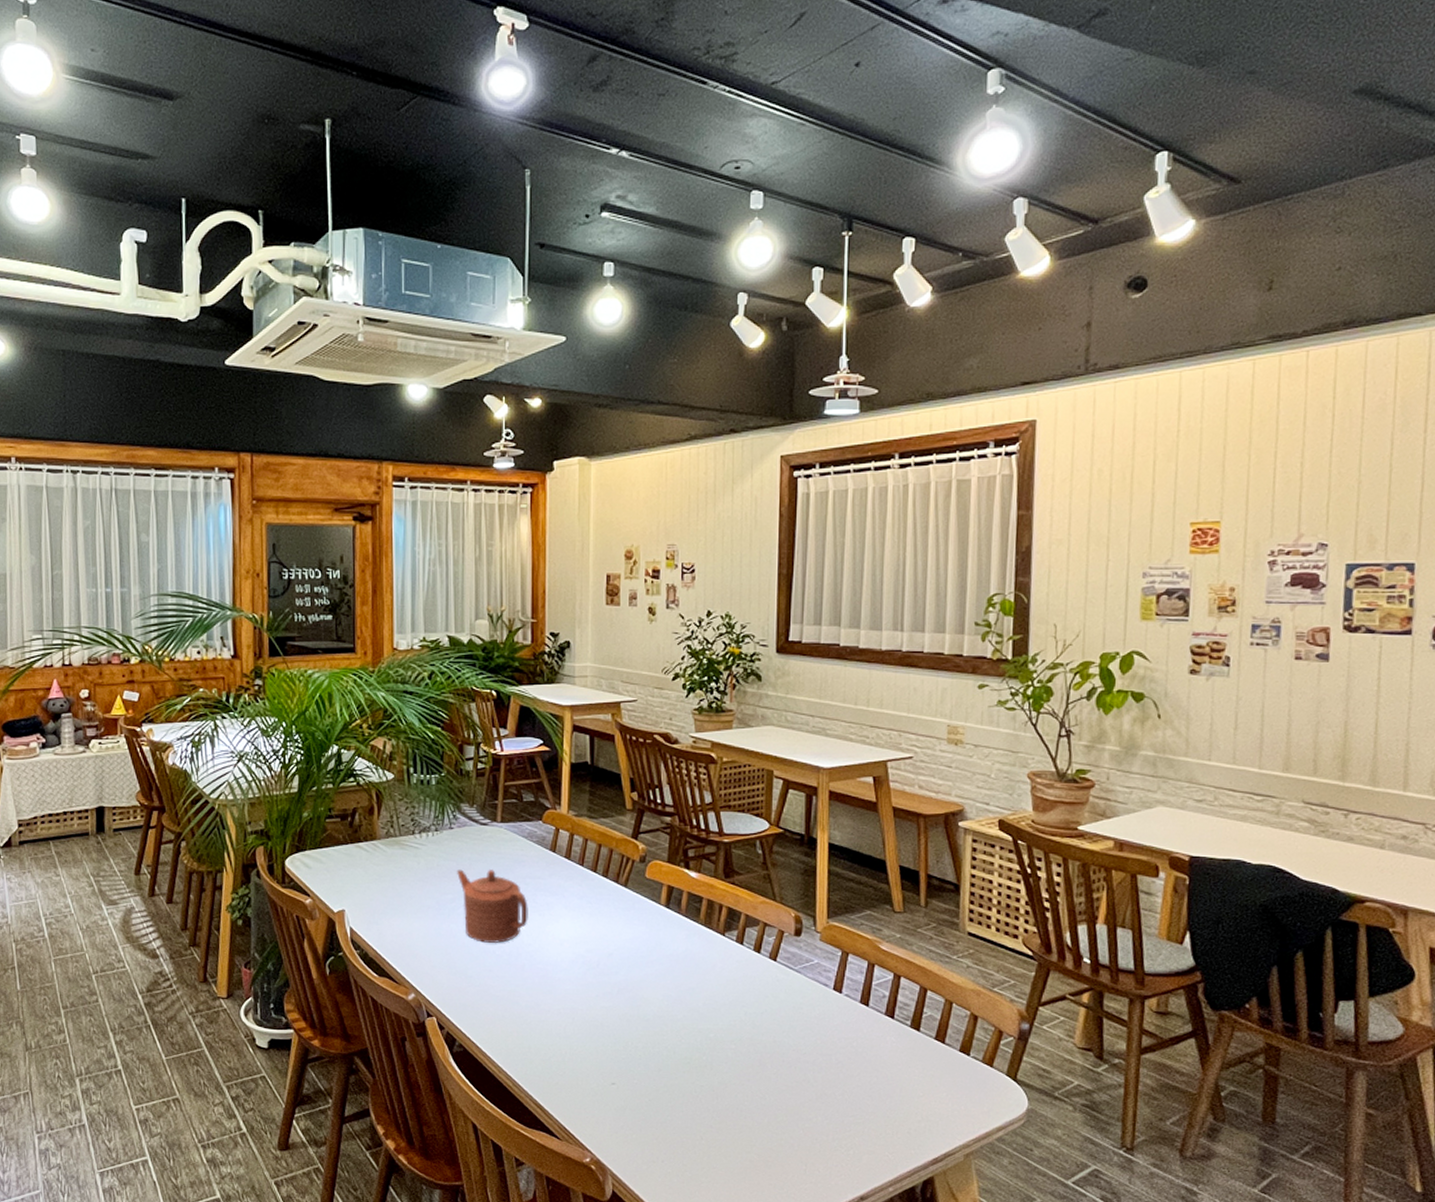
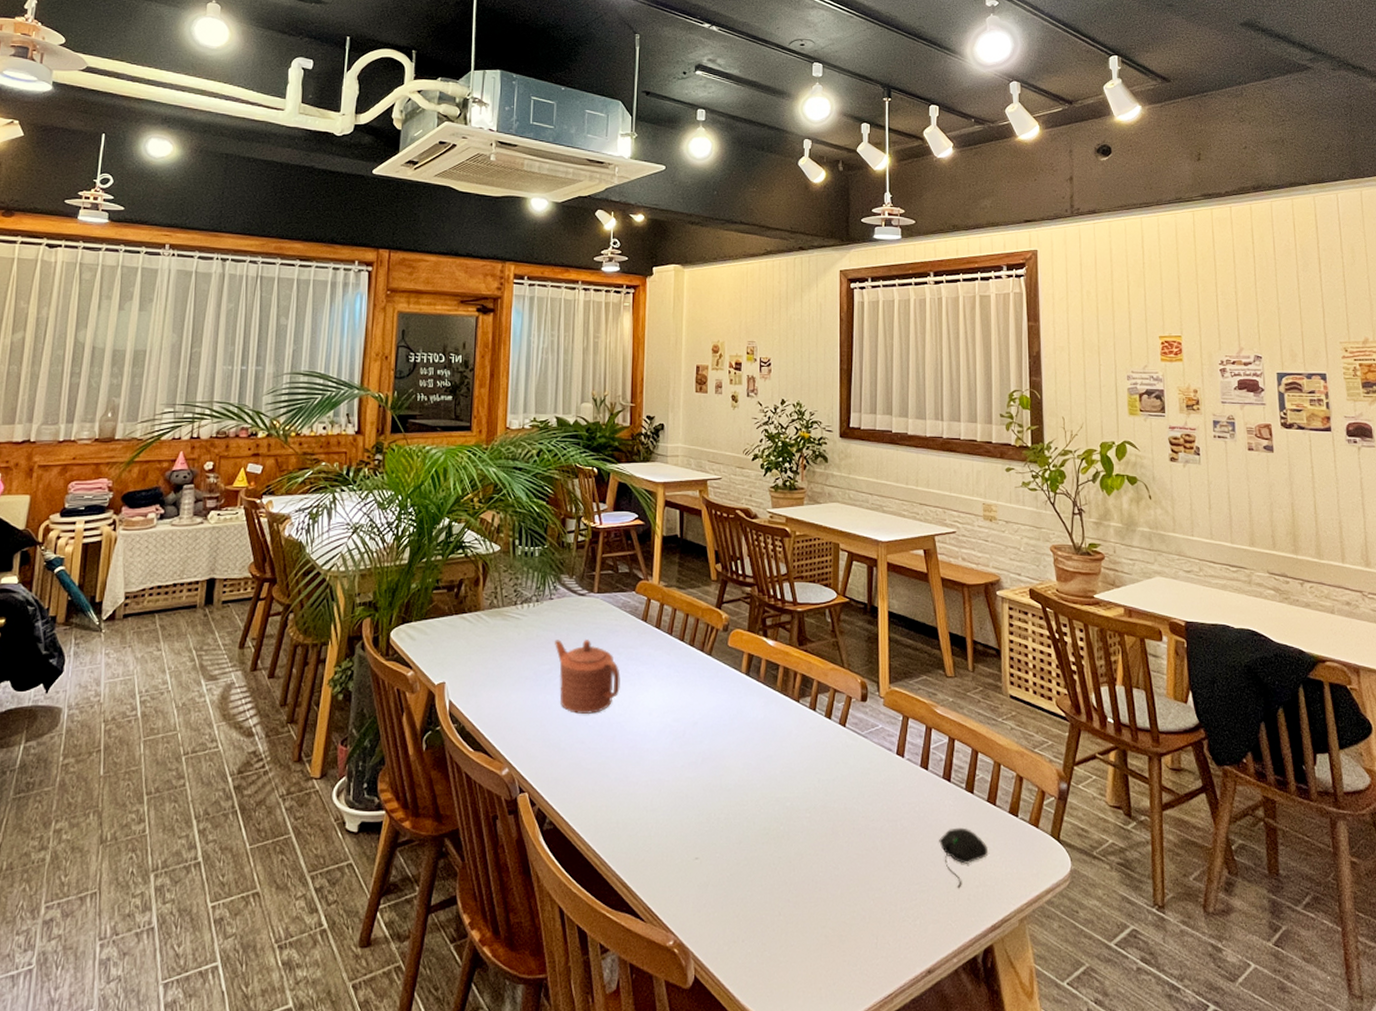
computer mouse: none [878,1064,933,1121] -> present [939,827,988,888]

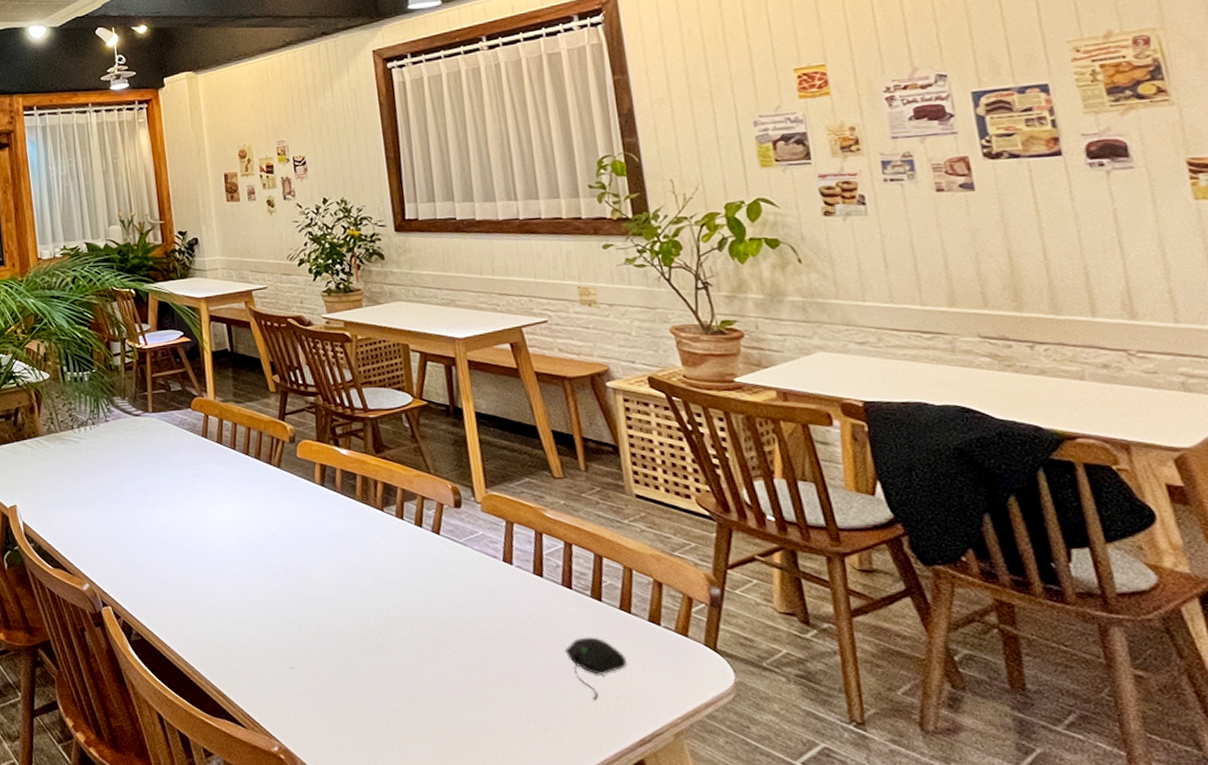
teapot: present [555,640,620,714] -> none [116,459,189,530]

